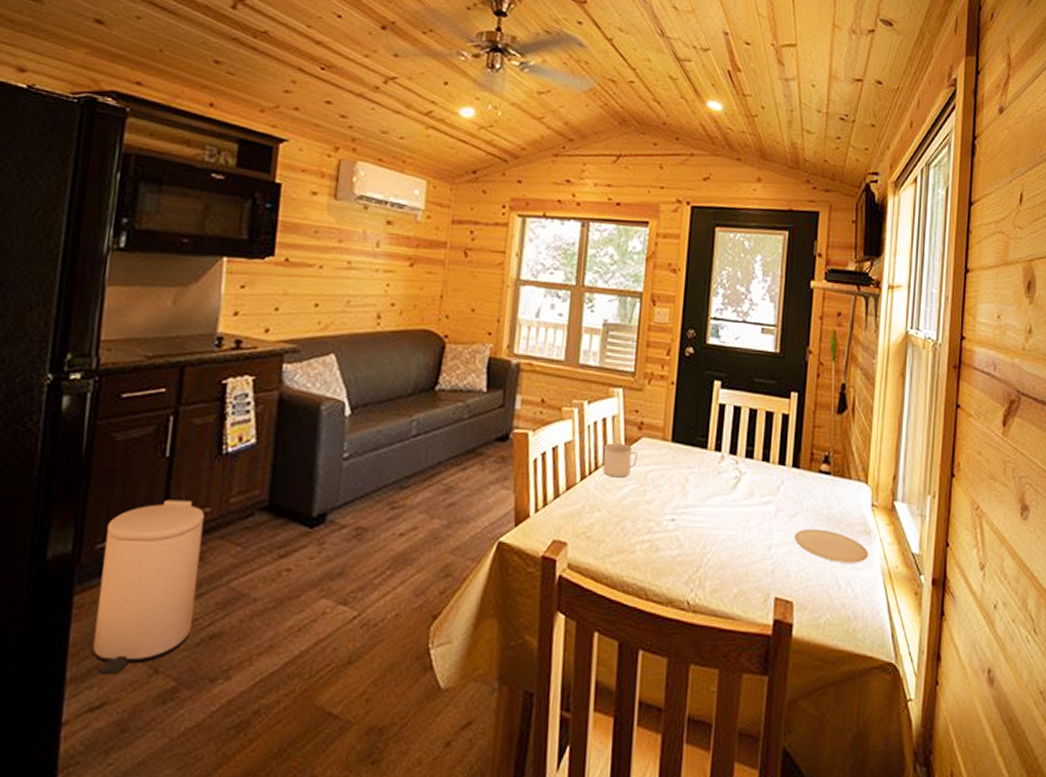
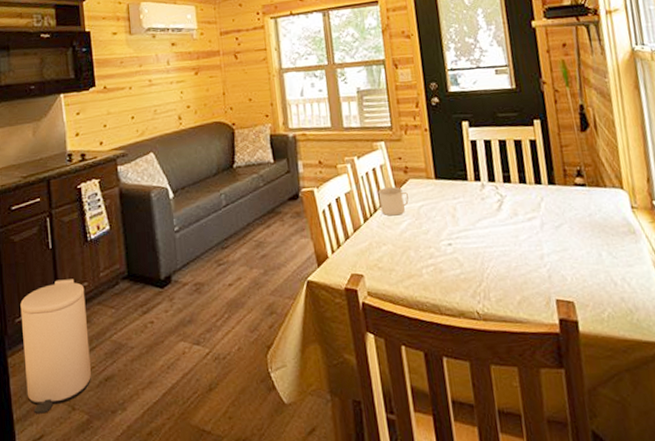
plate: present [795,528,869,563] -> none [563,234,639,263]

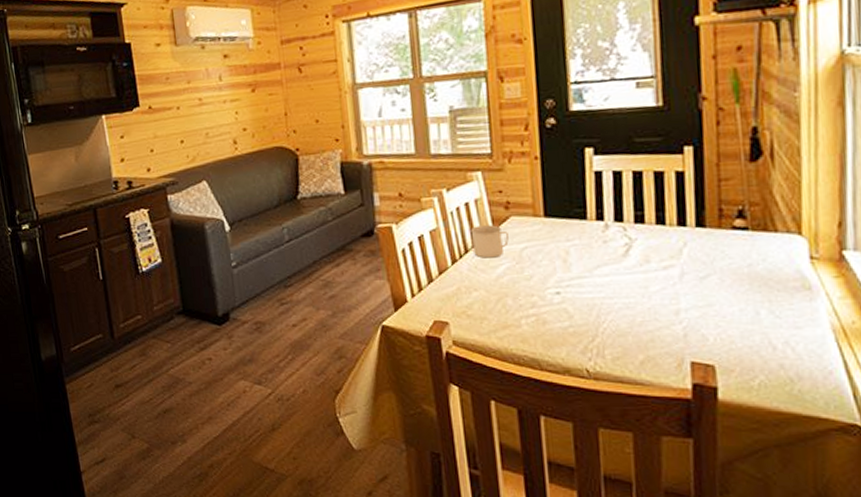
pedal bin: present [20,279,91,414] -> none [74,311,150,439]

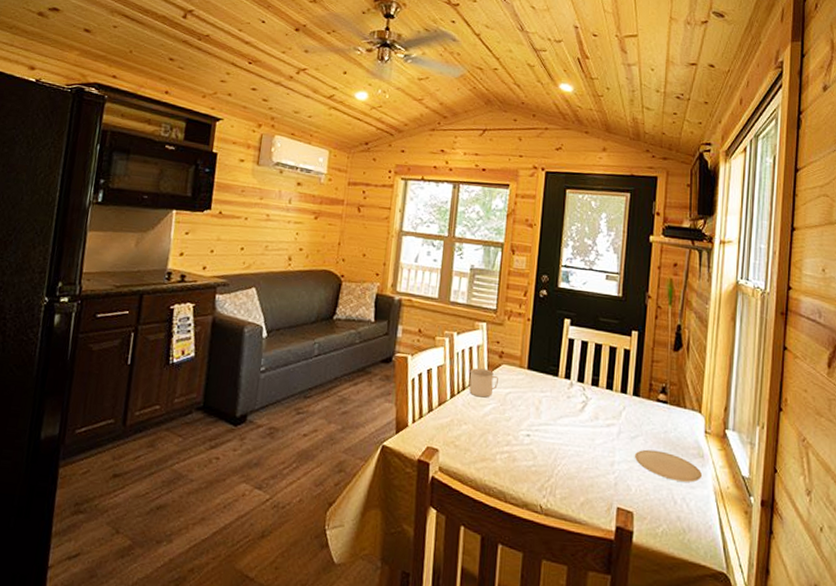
plate: none [708,289,813,322] -> present [635,449,703,483]

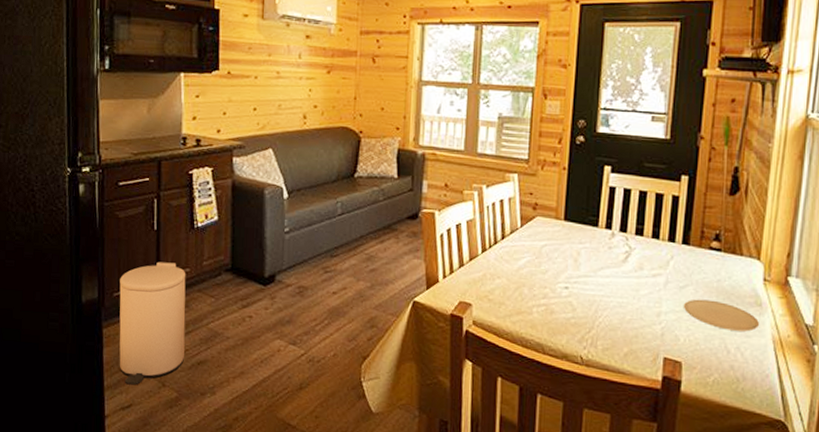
pedal bin: none [72,397,156,532] -> present [119,261,186,386]
mug: present [469,368,498,398] -> none [501,221,533,251]

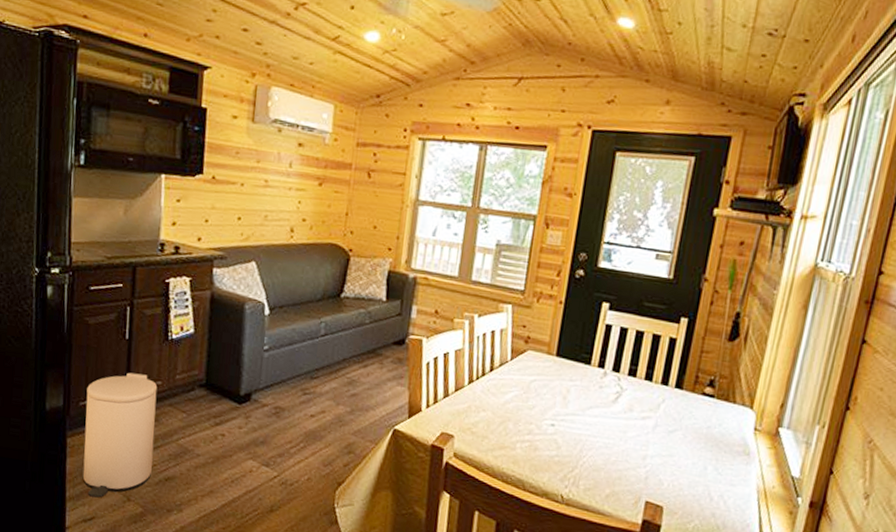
plate: present [684,299,760,332] -> none [670,444,746,480]

